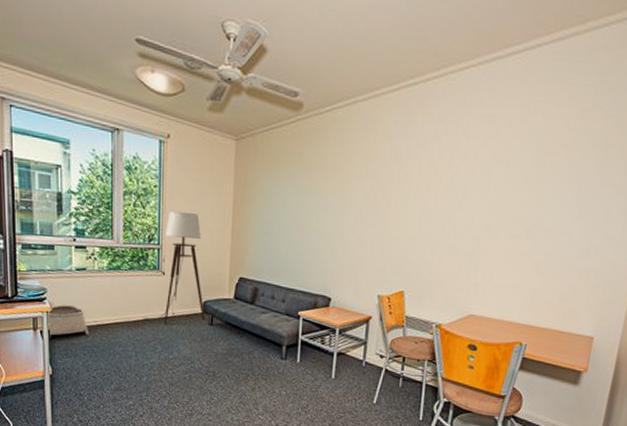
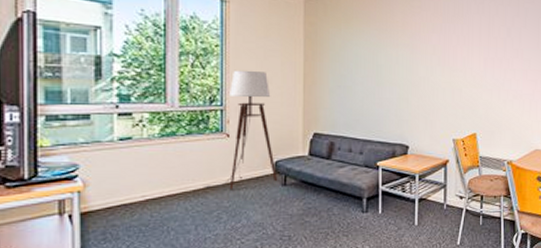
basket: present [48,304,90,337] -> none [80,180,136,221]

